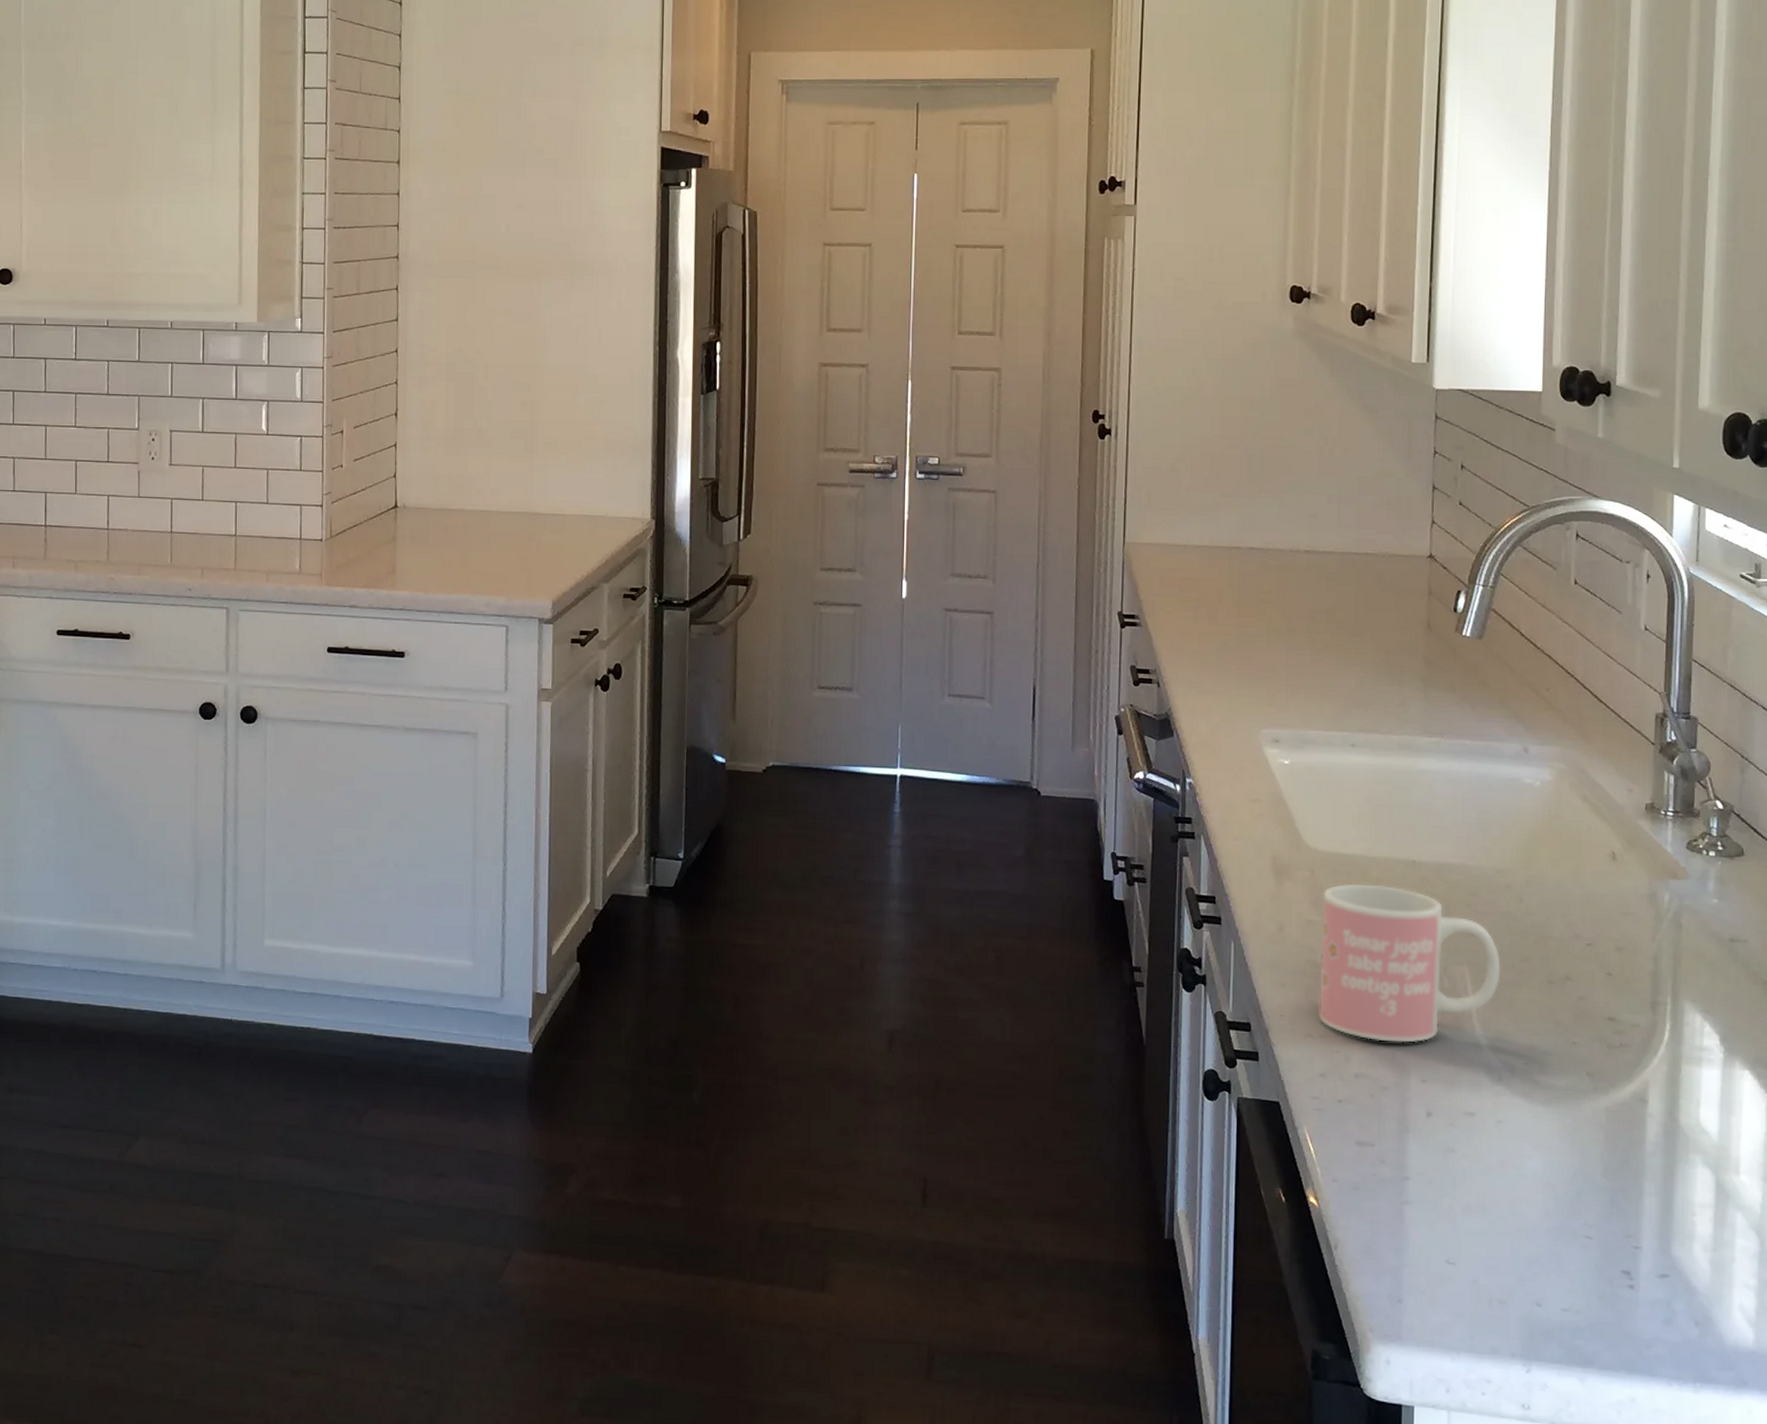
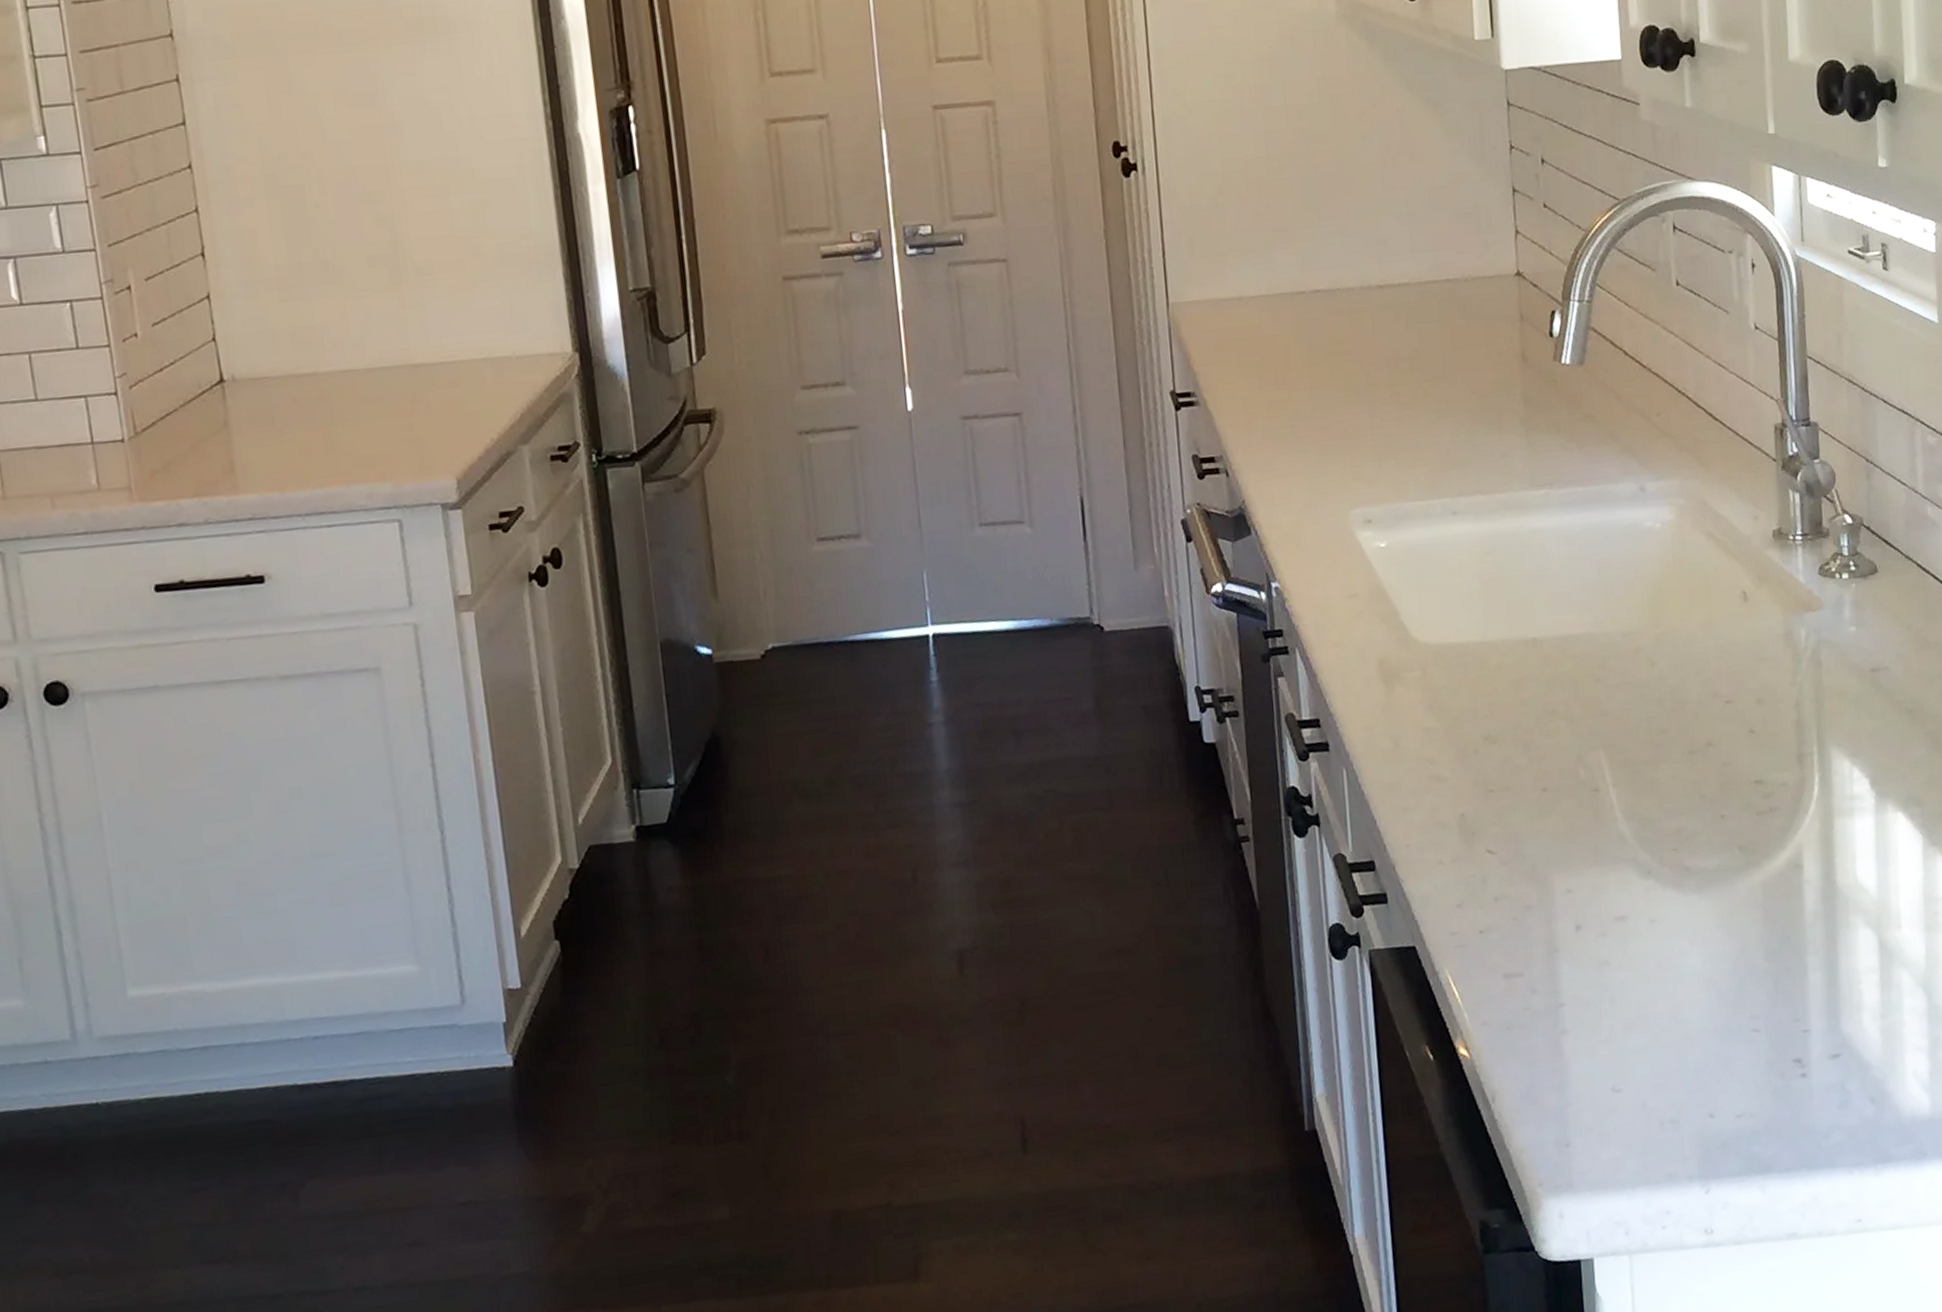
mug: present [1317,883,1501,1043] -> none [1439,672,1639,856]

